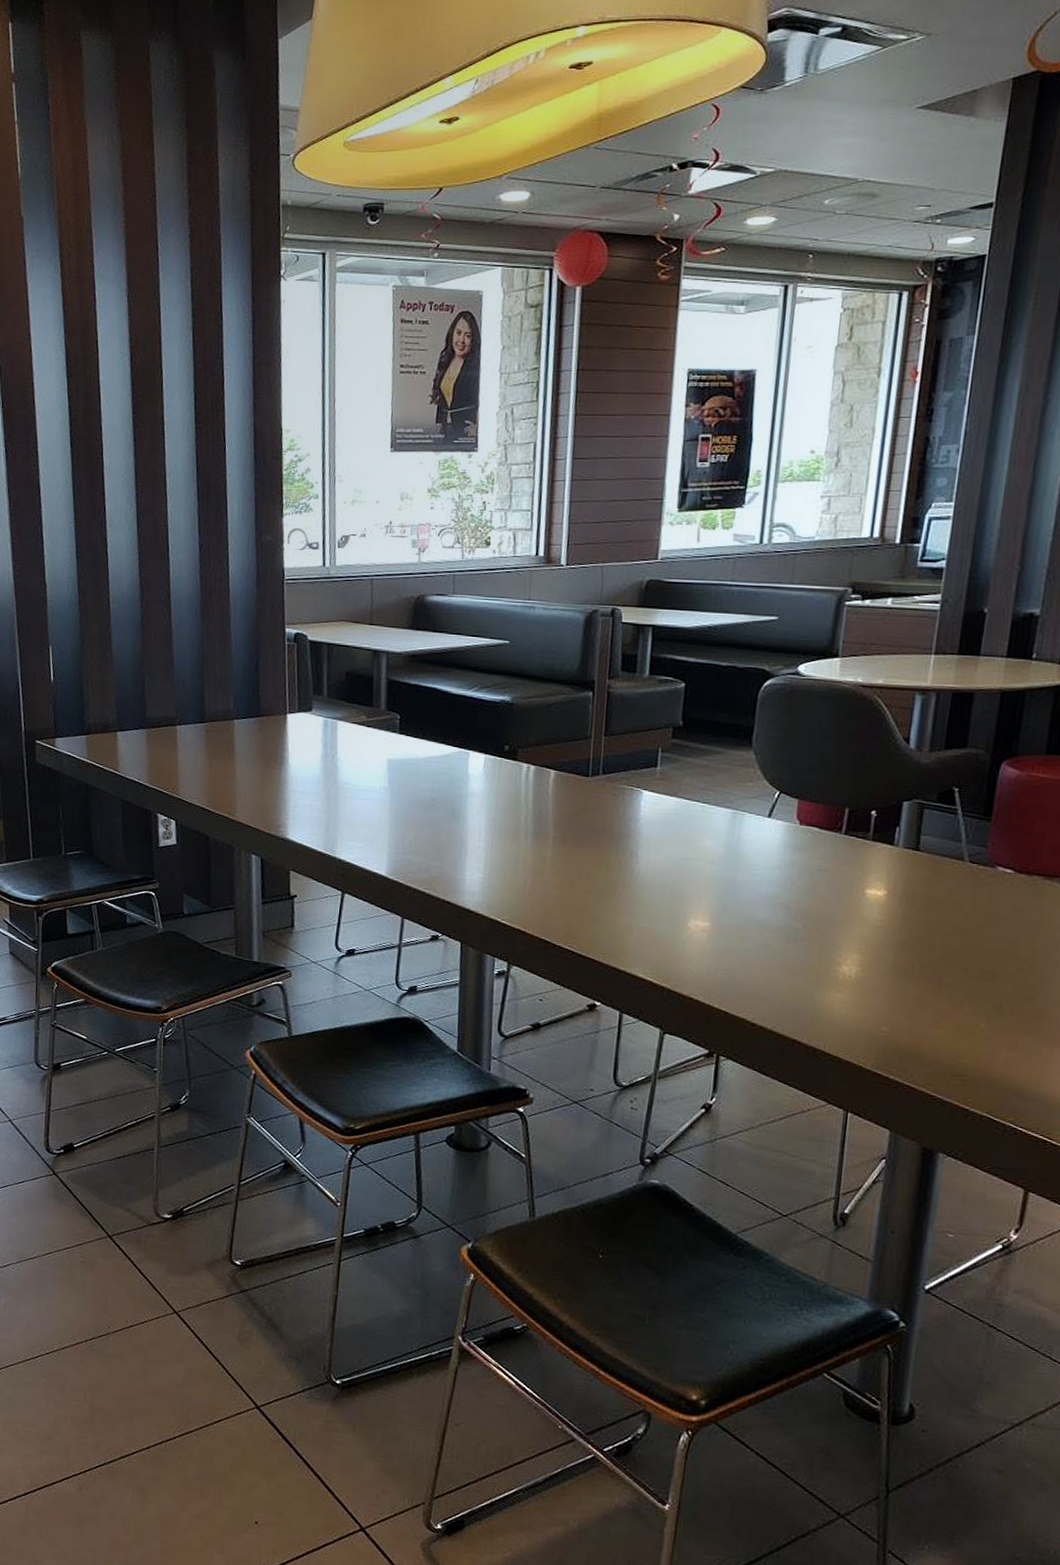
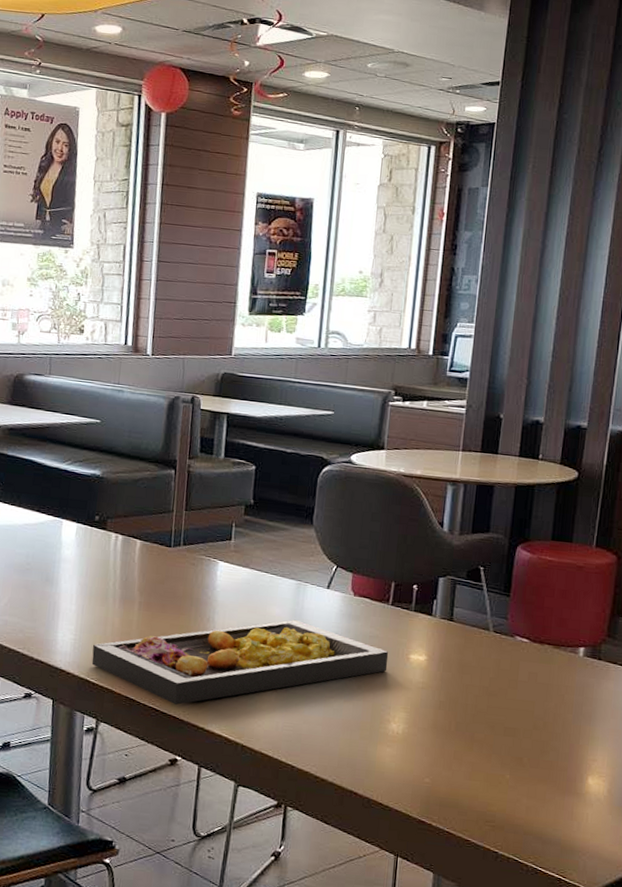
food tray: none [502,853,841,947] -> present [91,620,389,705]

